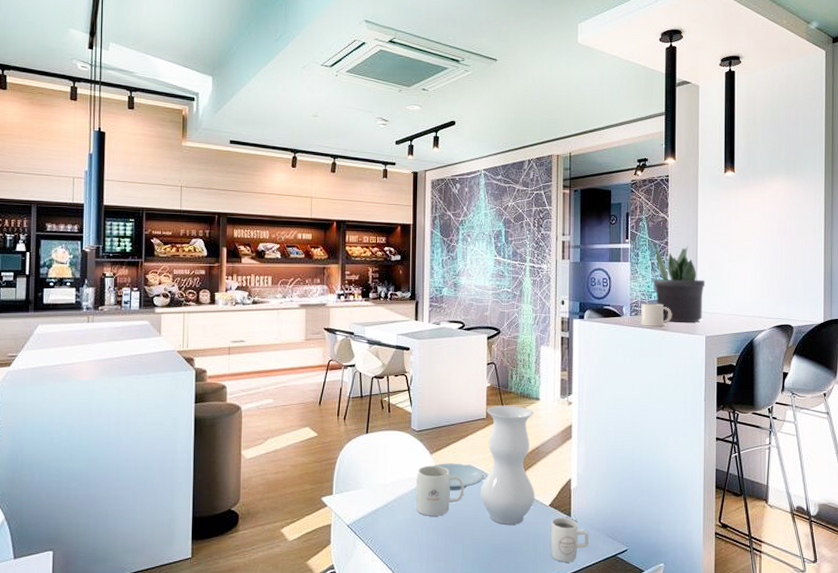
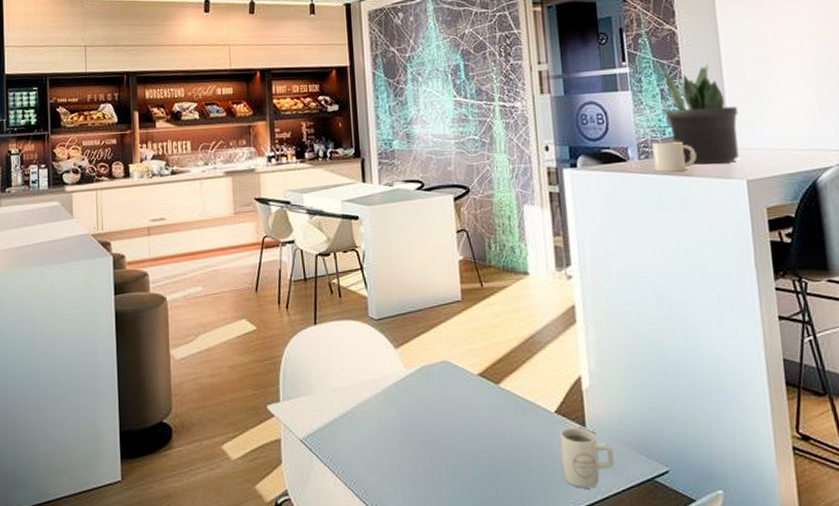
mug: present [415,465,465,516] -> none [379,362,442,428]
saucer: present [434,463,485,491] -> none [400,359,467,395]
vase: present [480,405,535,525] -> none [460,282,536,438]

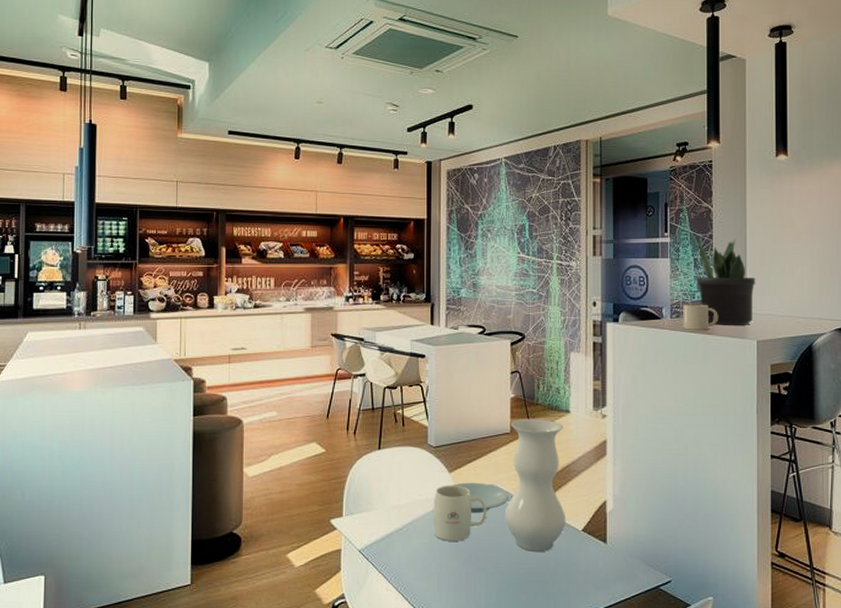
mug: none [379,362,442,428] -> present [433,485,487,541]
saucer: none [400,359,467,395] -> present [453,482,510,514]
vase: none [460,282,536,438] -> present [505,418,566,552]
mug: present [559,427,614,488] -> none [584,543,627,594]

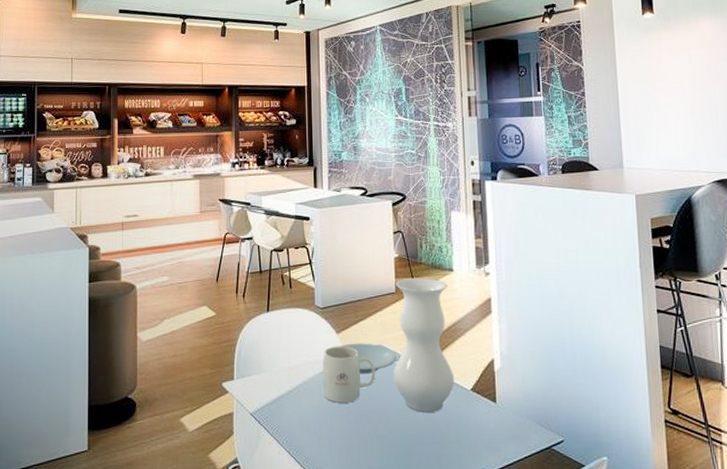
mug: present [683,304,718,330] -> none [559,160,596,186]
planter: present [697,238,756,325] -> none [570,96,631,181]

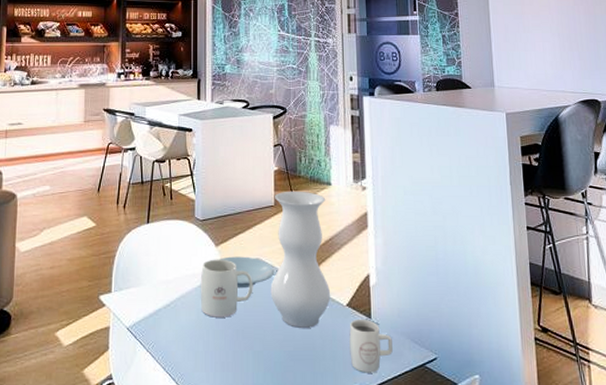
mug: none [474,402,518,456] -> present [349,318,393,373]

